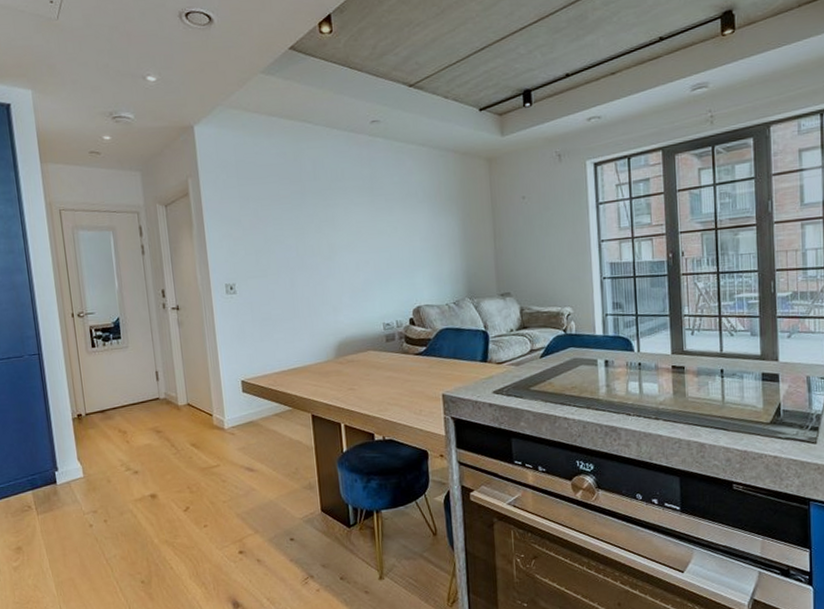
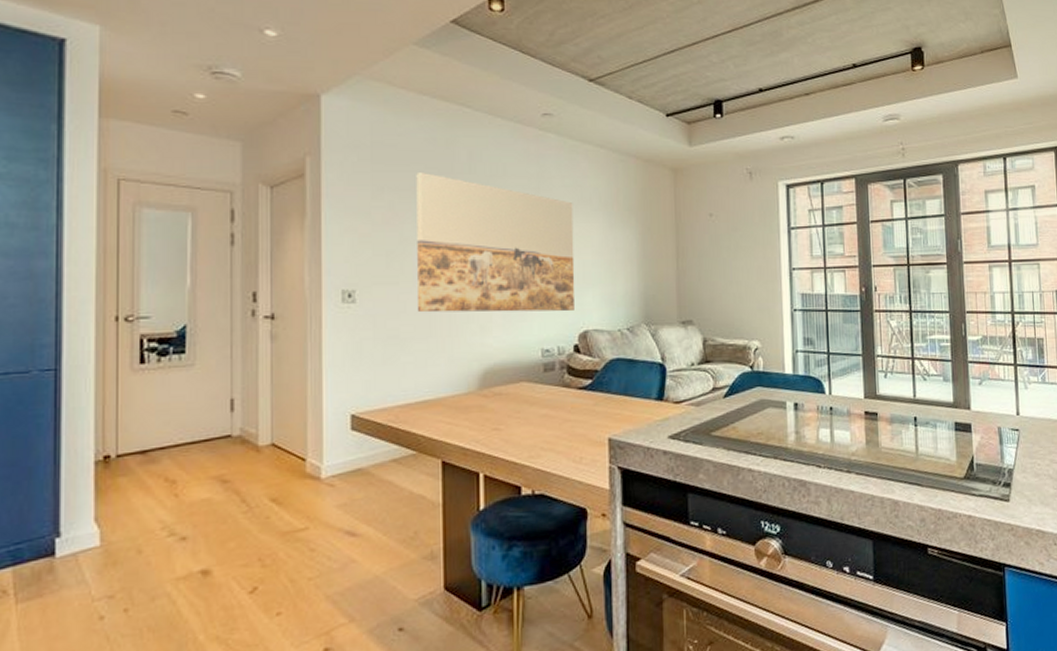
wall art: none [272,182,408,299] -> present [416,171,575,313]

